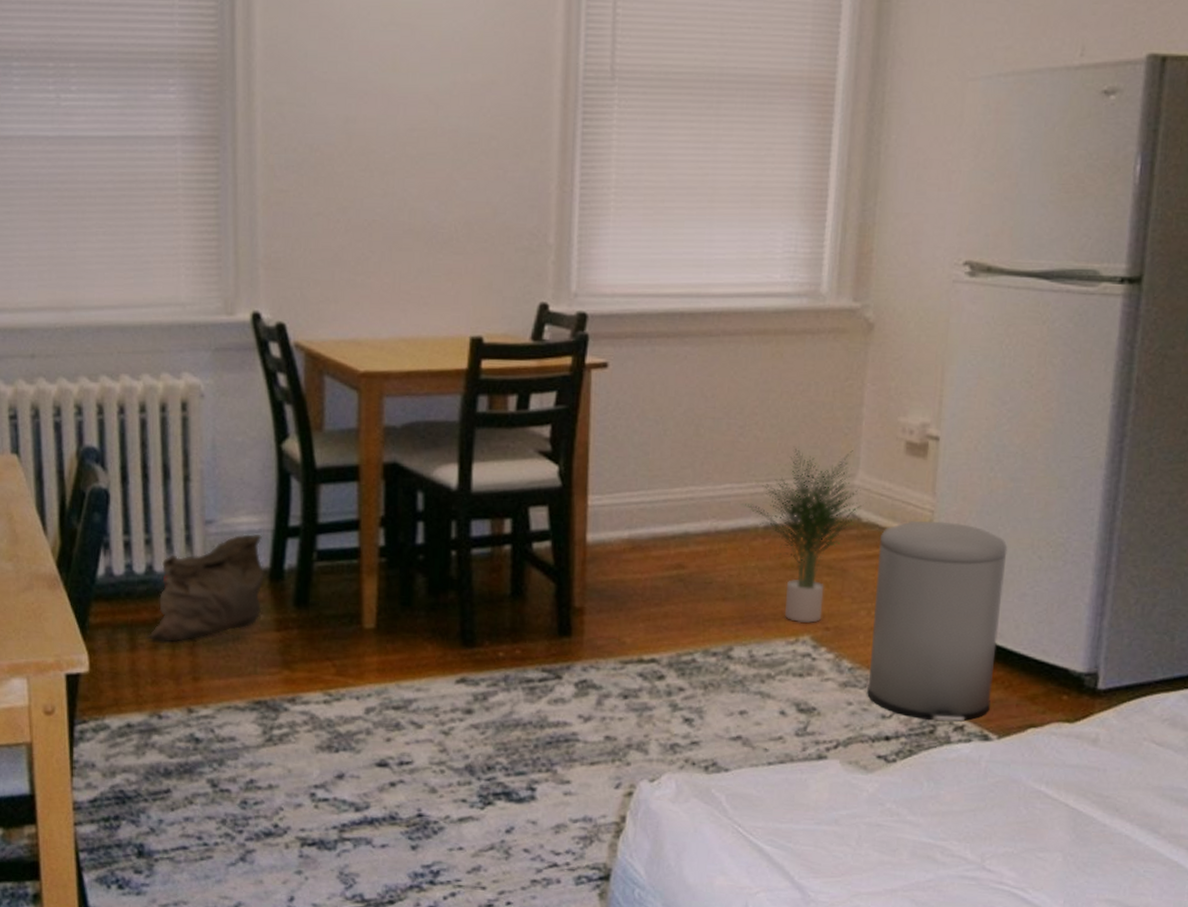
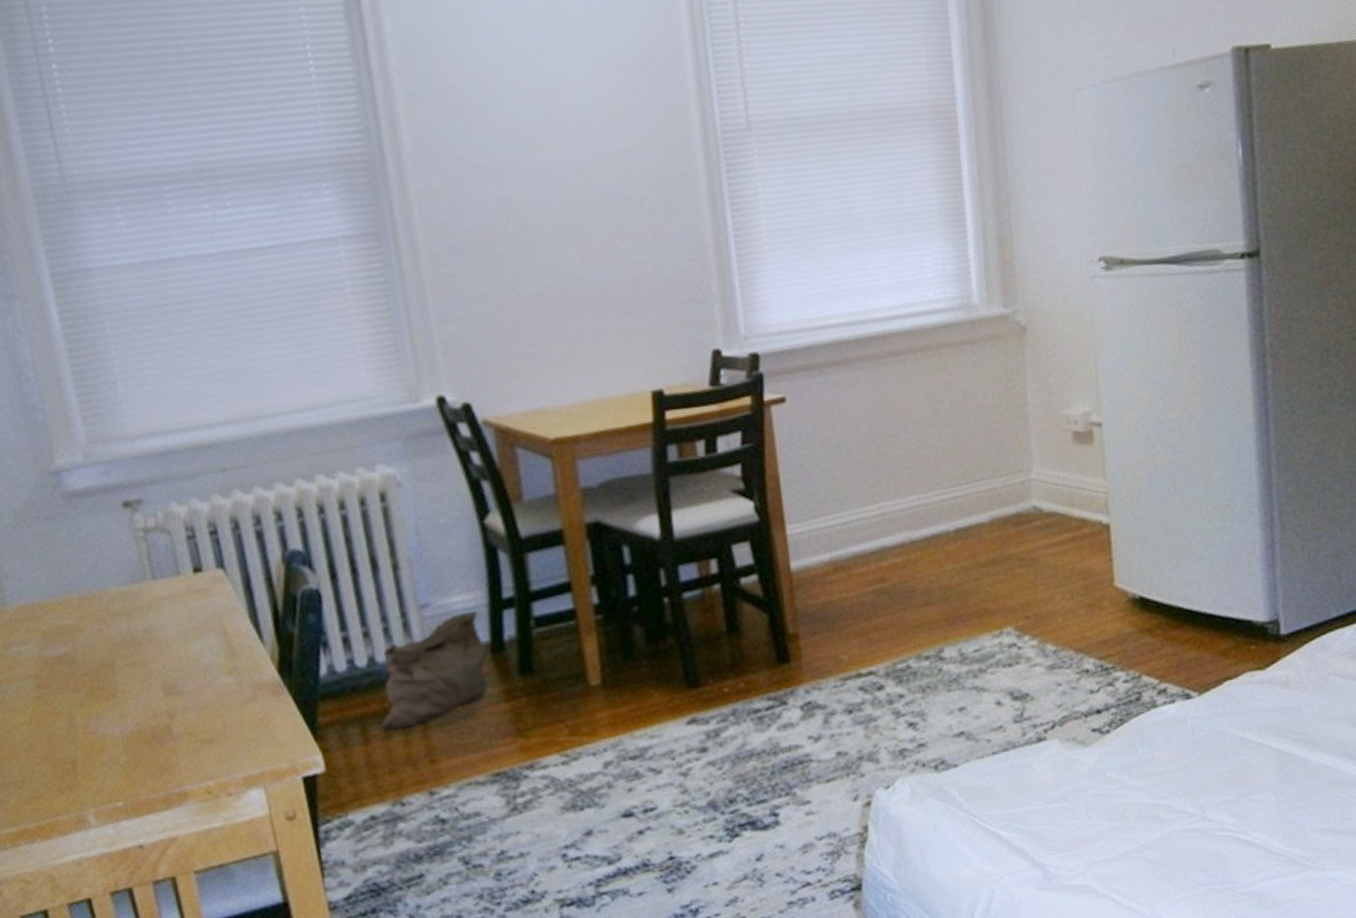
potted plant: present [741,446,861,623] -> none [930,447,1041,617]
pedal bin: present [867,521,1008,723] -> none [1062,500,1187,689]

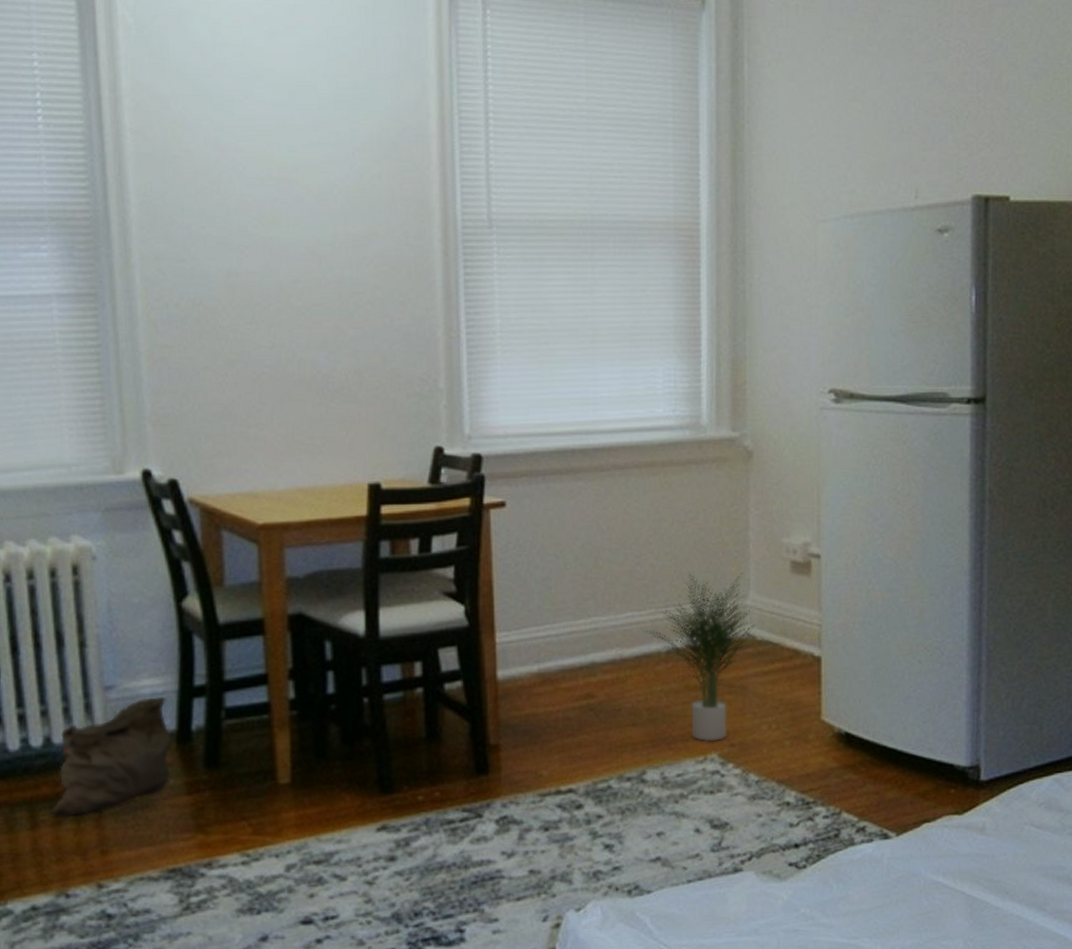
potted plant: none [930,447,1041,617] -> present [643,572,755,742]

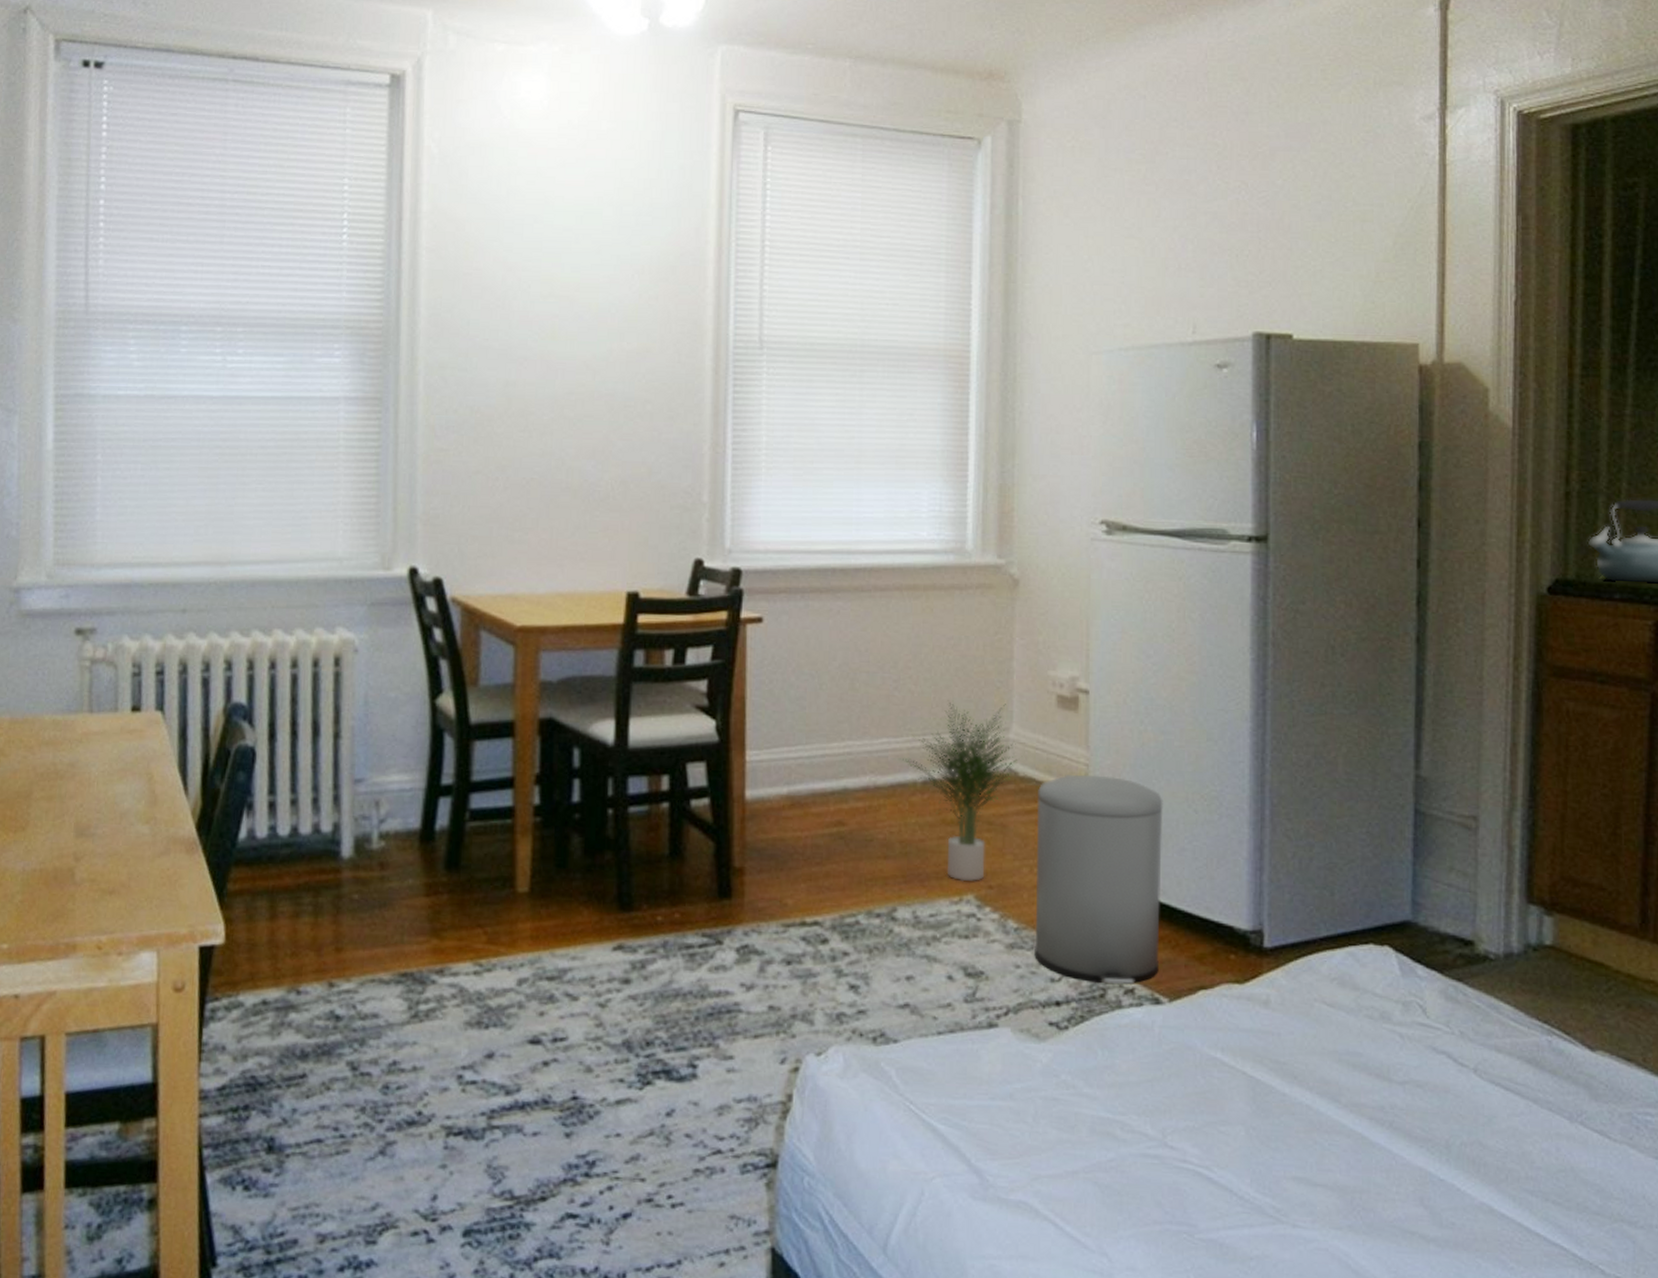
bag: present [48,696,171,816] -> none [288,792,415,909]
pedal bin: none [773,634,890,825] -> present [1034,775,1163,985]

